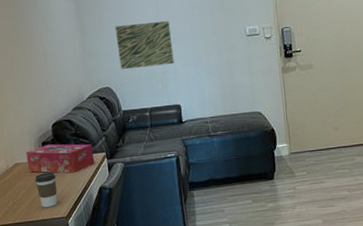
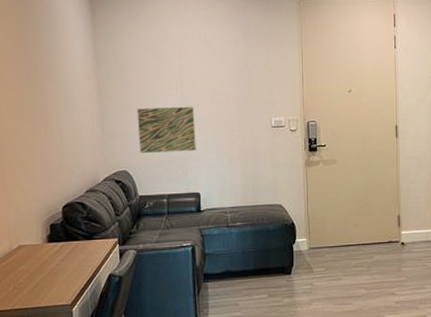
tissue box: present [26,144,95,173] -> none [32,227,106,258]
coffee cup: present [35,172,58,207] -> none [39,256,63,294]

